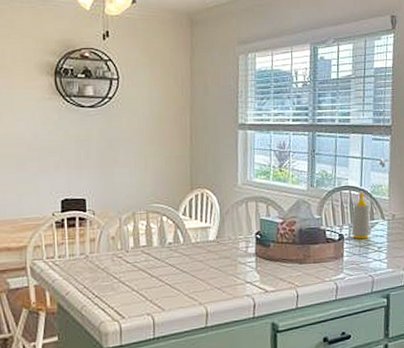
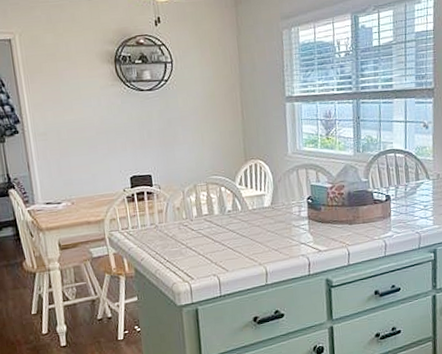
soap bottle: present [351,192,370,239] -> none [398,154,416,199]

